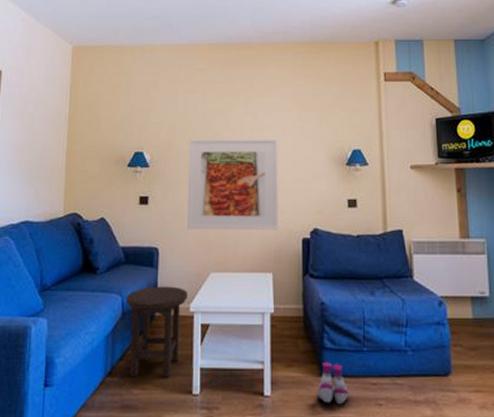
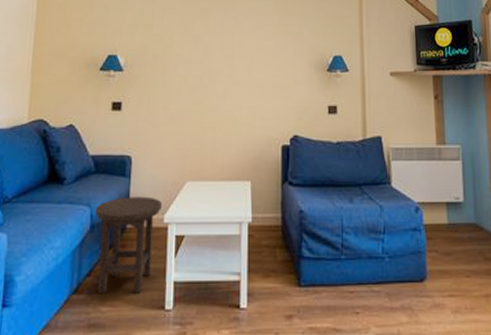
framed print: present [187,139,278,230] -> none [163,43,259,137]
boots: present [316,361,349,405] -> none [293,270,327,315]

